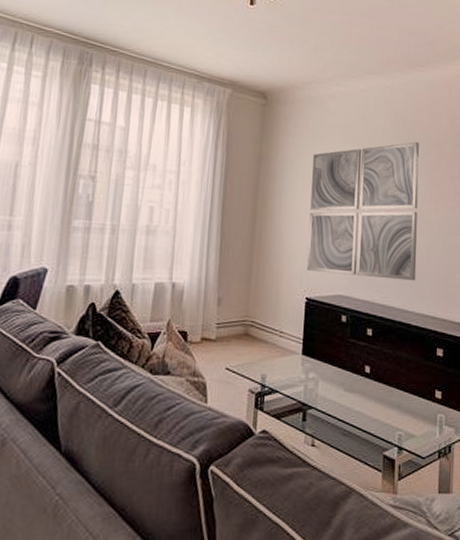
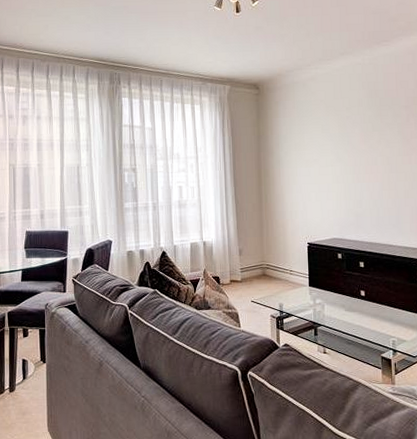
wall art: present [306,142,420,281] -> none [301,107,397,222]

